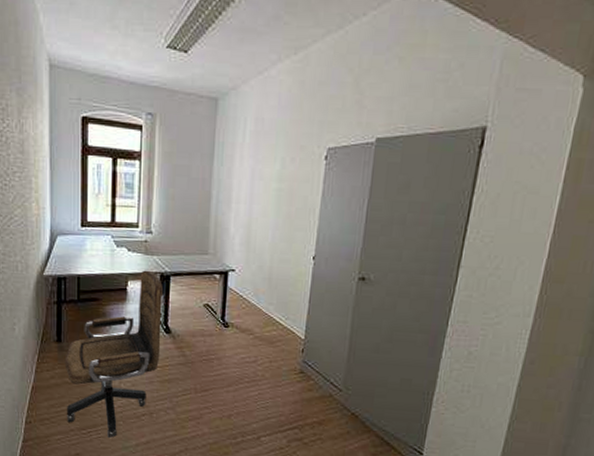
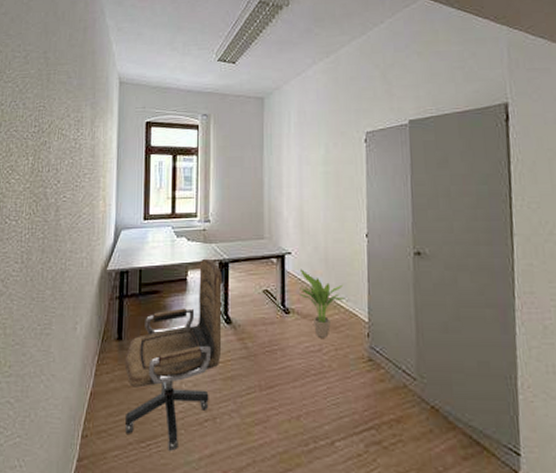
potted plant: none [240,286,285,351] -> present [299,269,345,338]

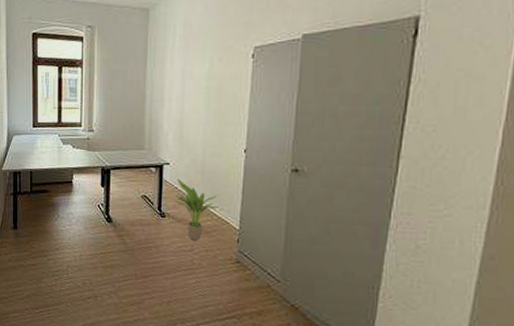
office chair: present [124,258,222,451] -> none [20,164,104,318]

